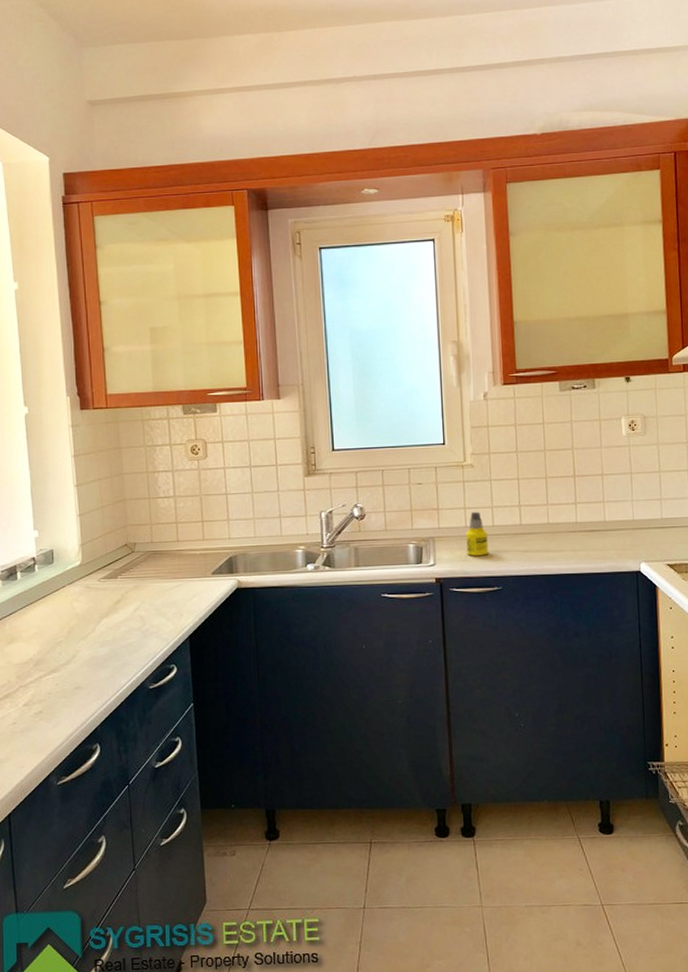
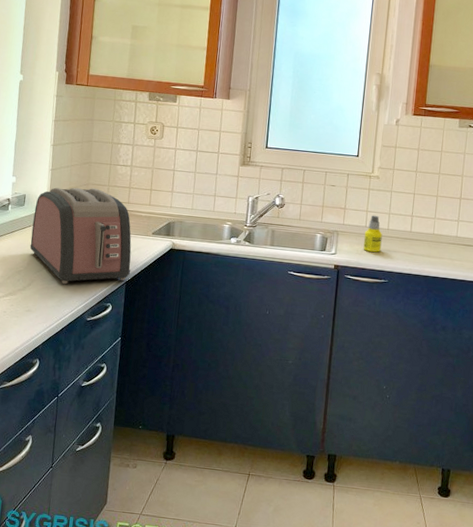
toaster: none [66,530,193,649] -> present [30,187,132,284]

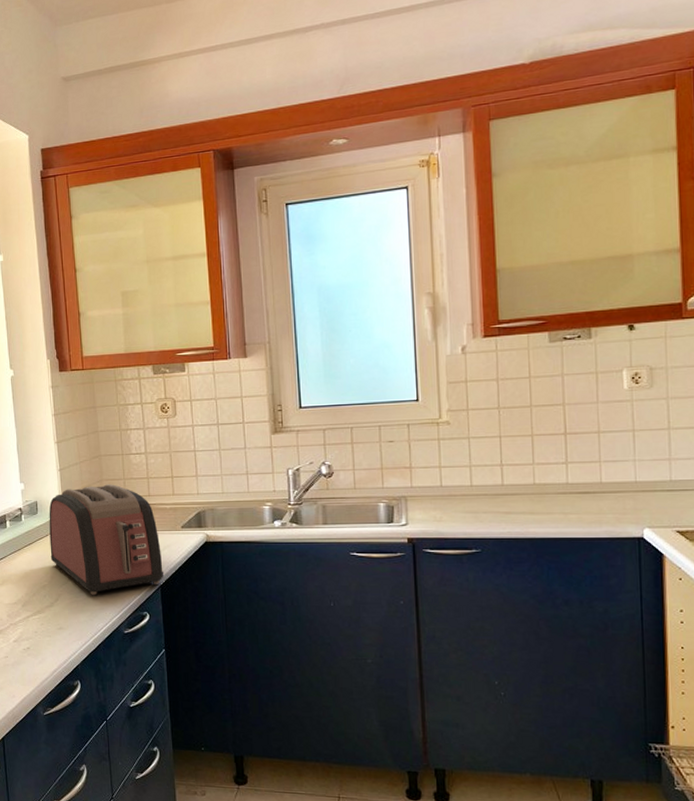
bottle: present [363,215,383,252] -> none [441,470,466,516]

